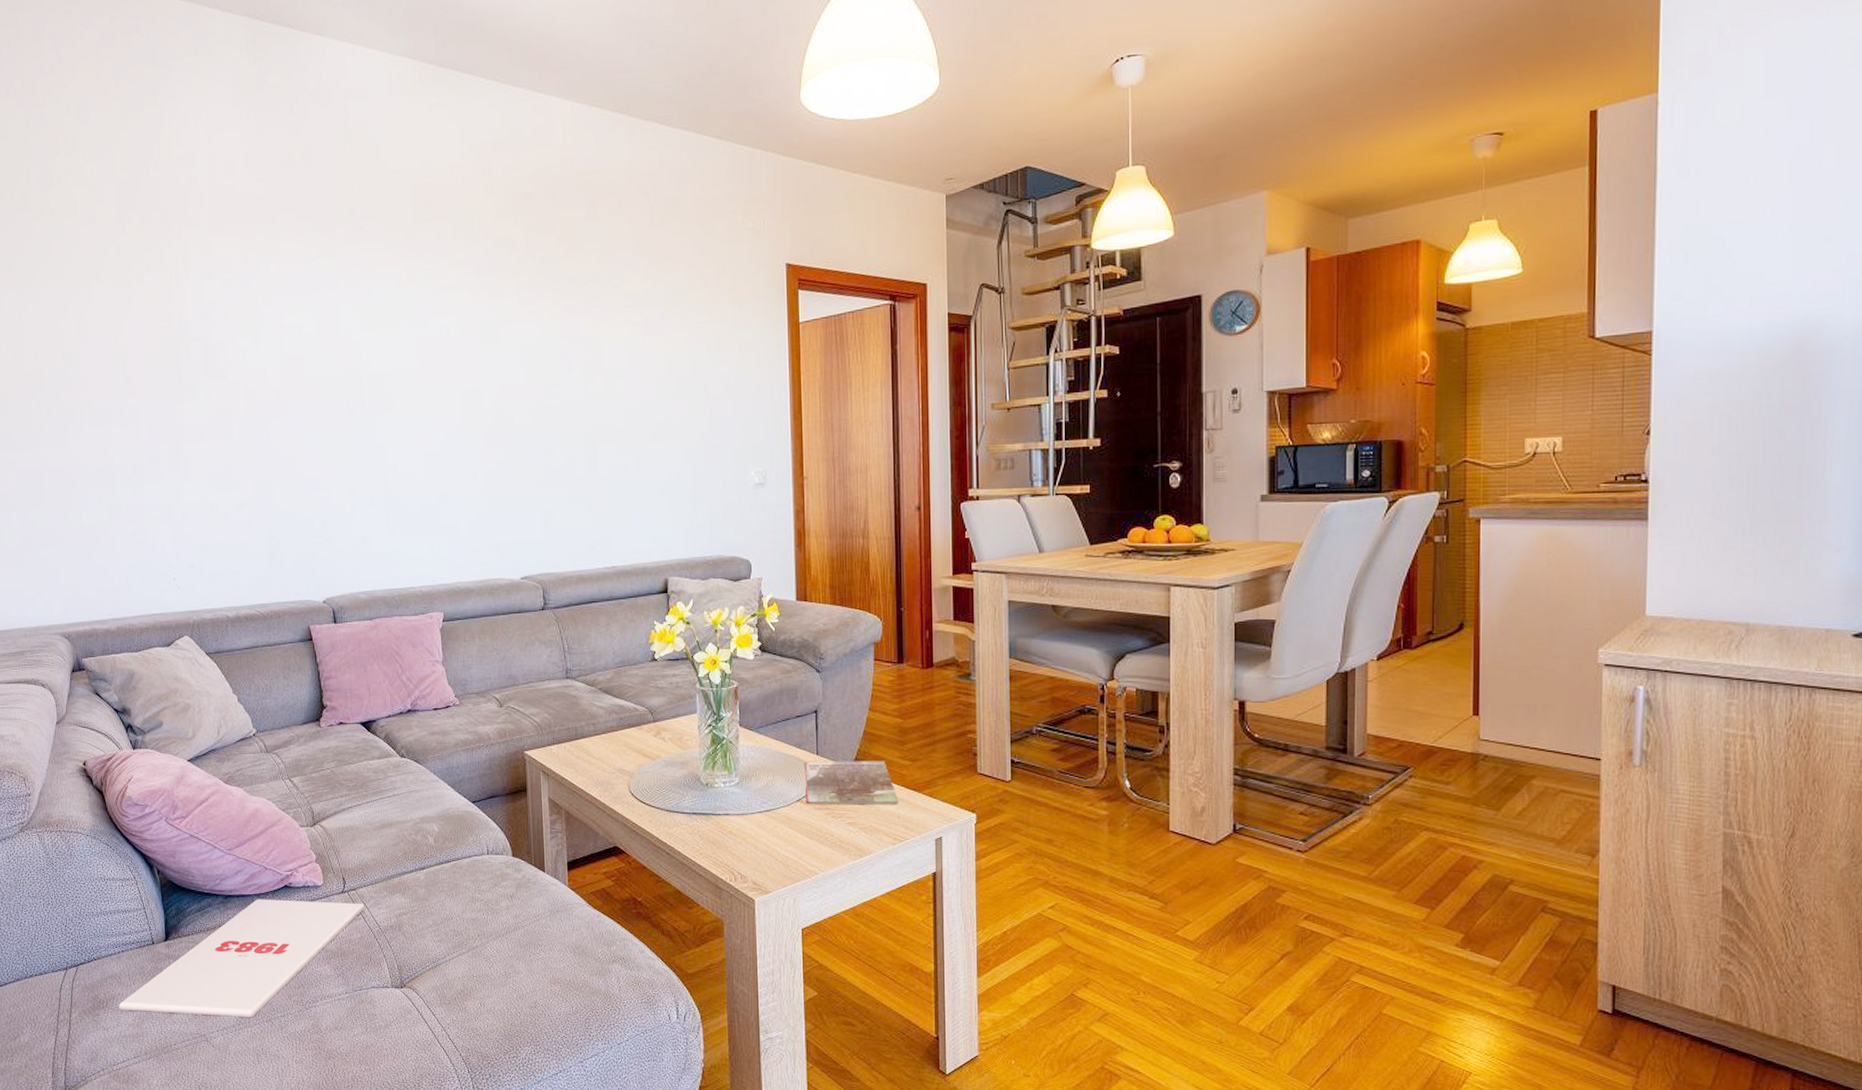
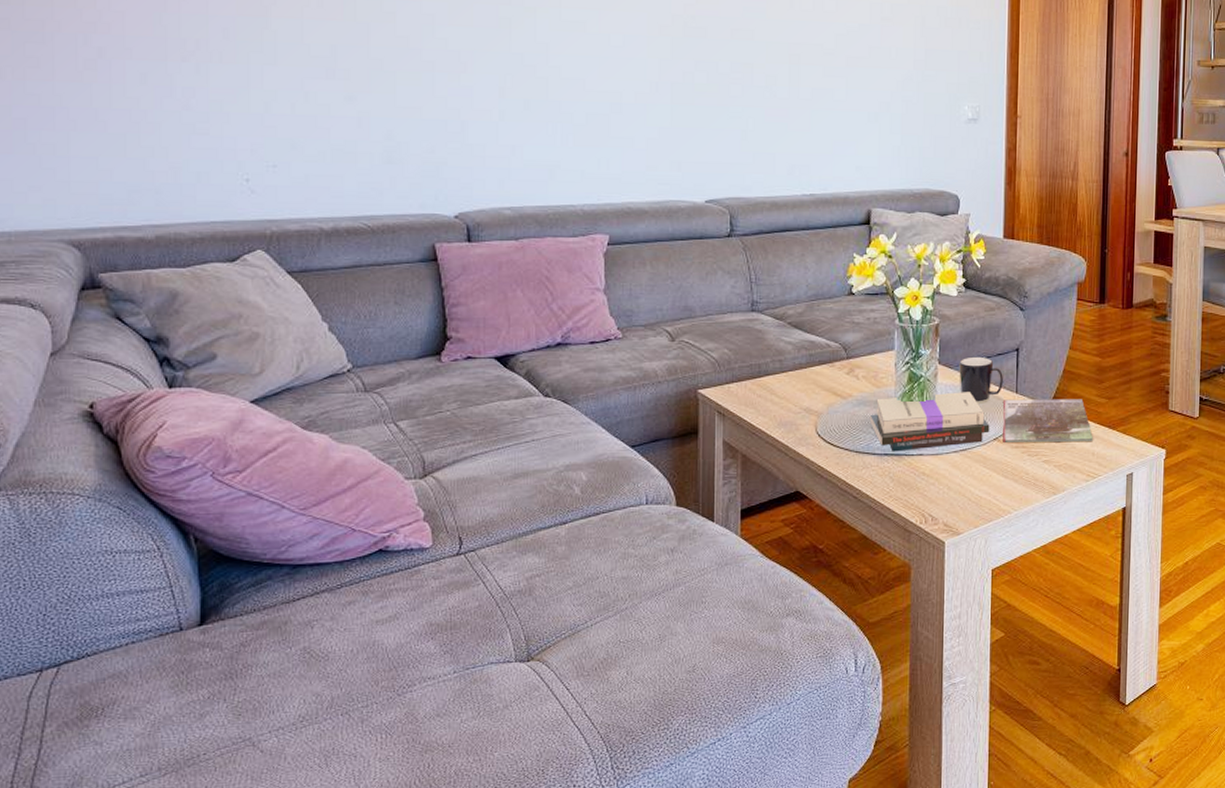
magazine: present [119,899,365,1017] -> none [121,566,486,718]
books: none [678,754,793,811] -> present [870,392,990,452]
mug: none [759,718,803,766] -> present [959,356,1003,405]

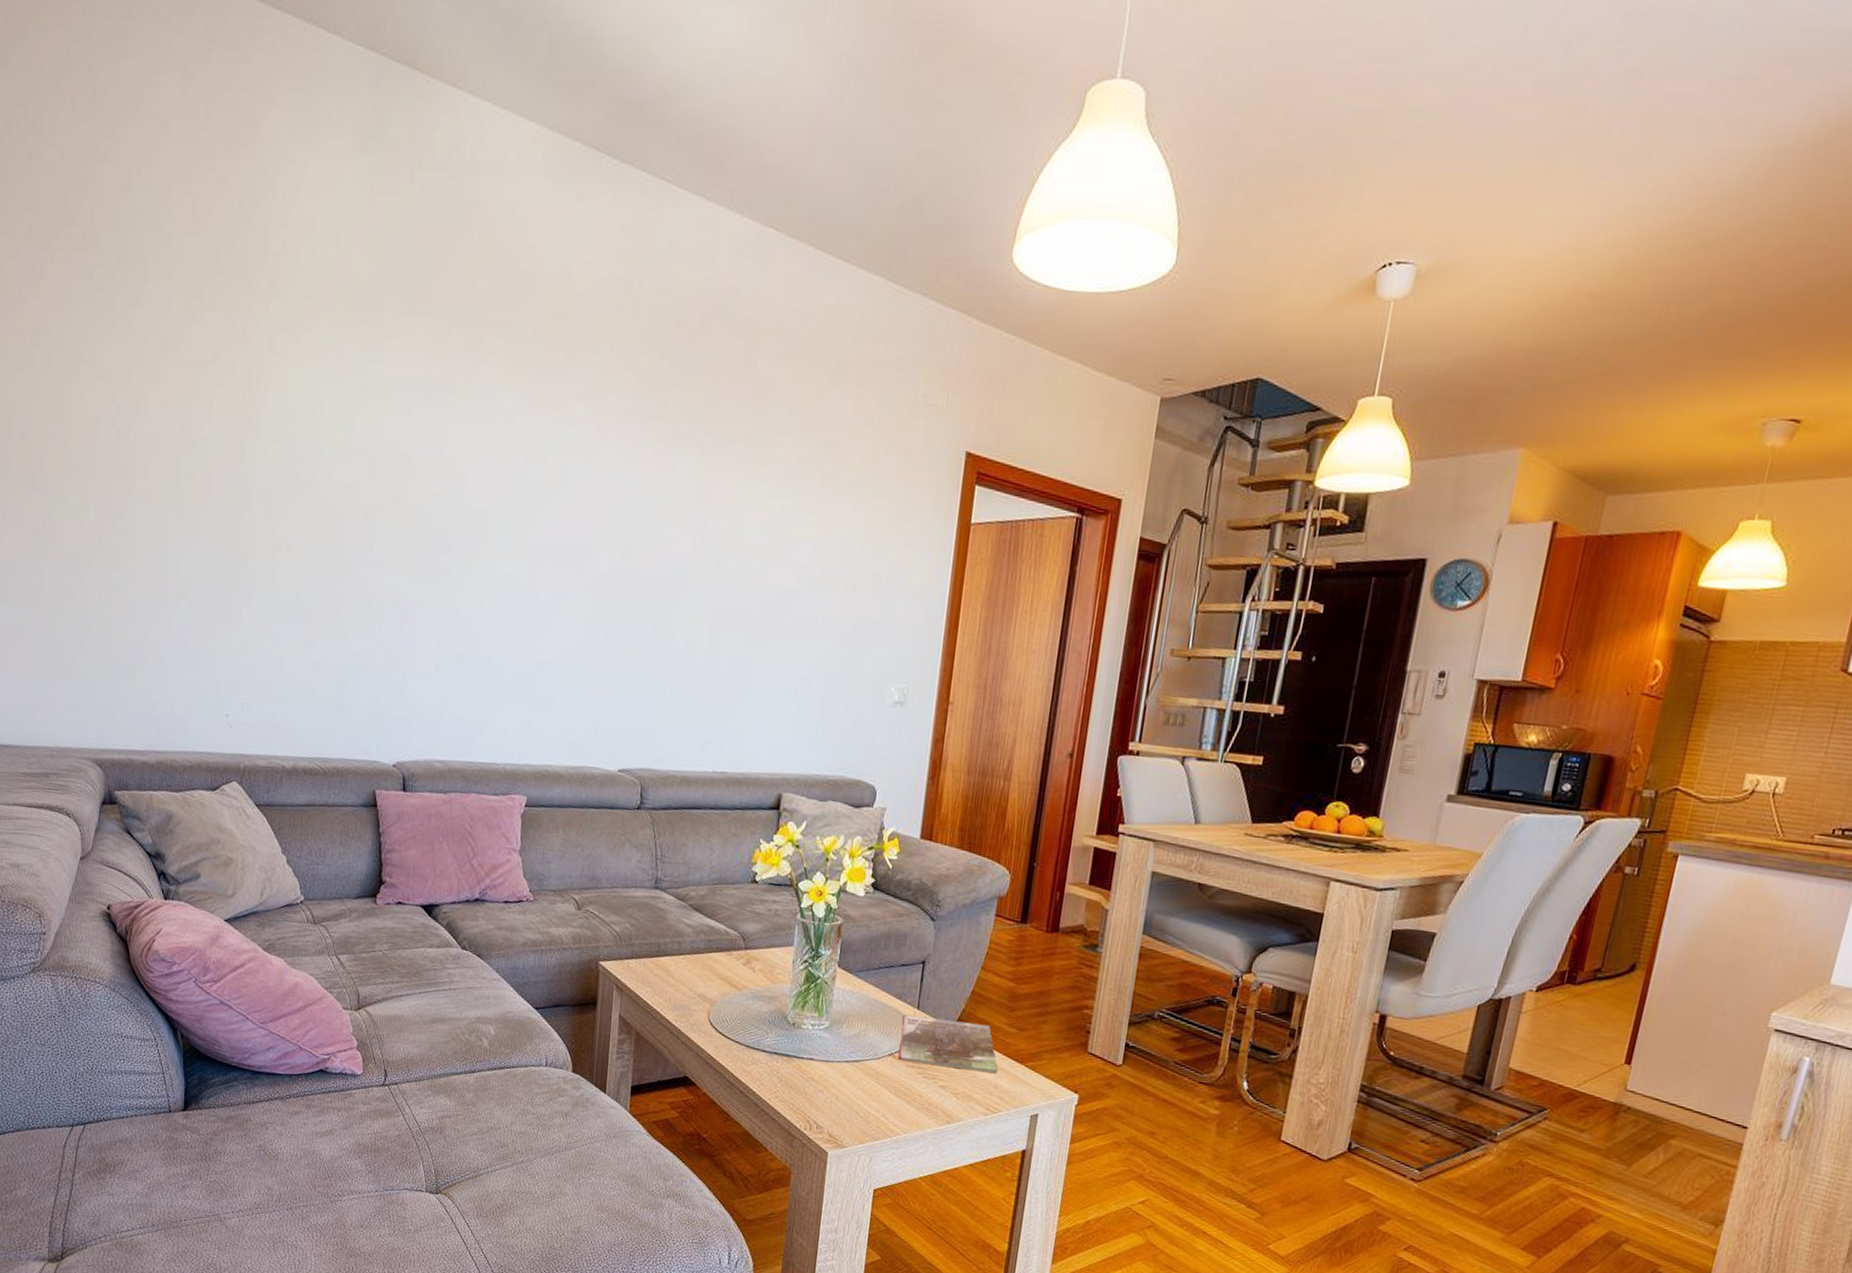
books: present [870,392,990,452] -> none [763,994,886,1056]
mug: present [959,356,1003,405] -> none [857,963,905,1016]

